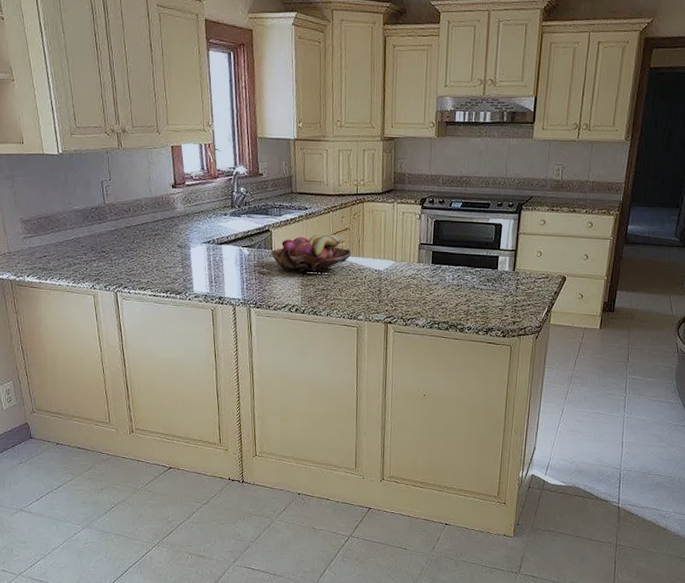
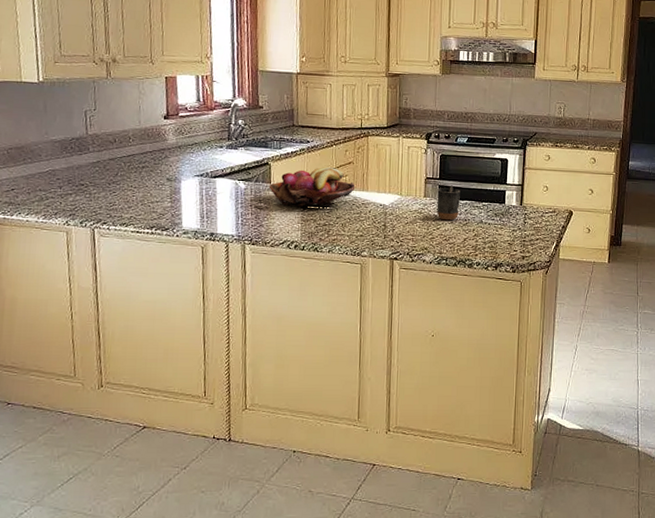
mug: none [430,251,454,286] -> present [436,185,461,221]

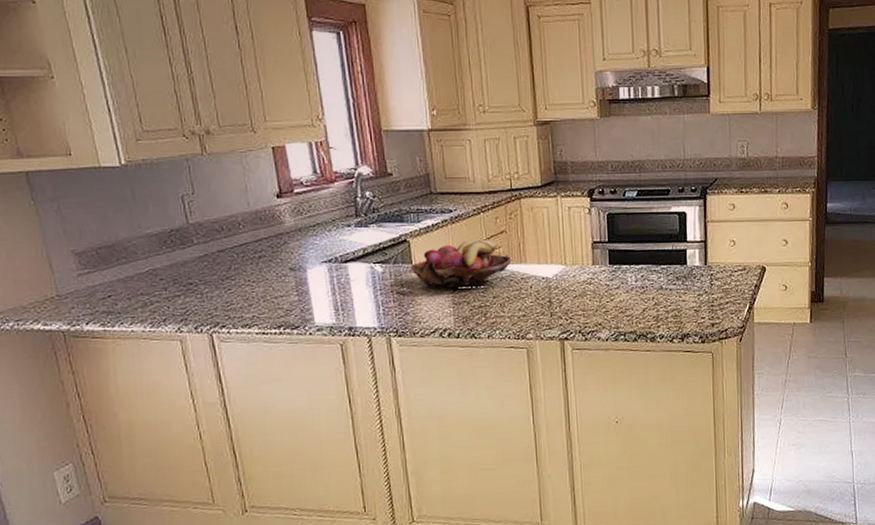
mug: present [436,185,461,221] -> none [607,248,636,290]

